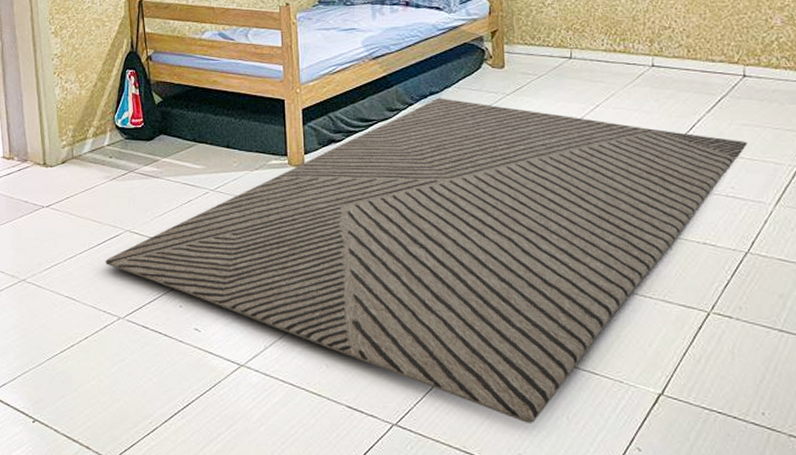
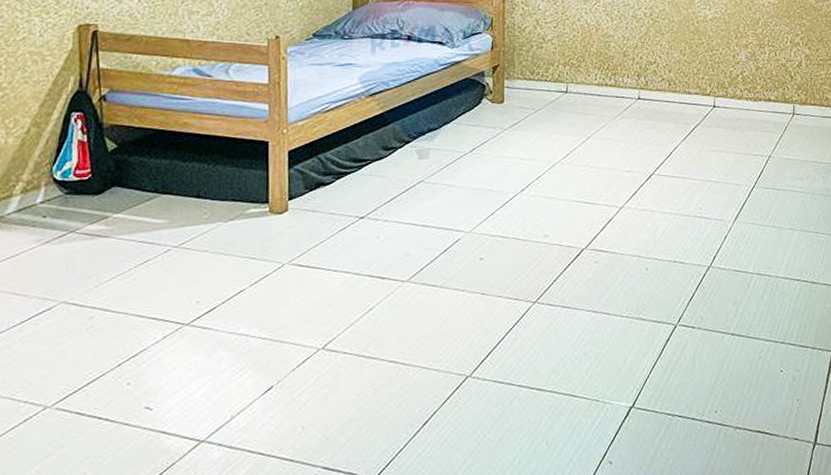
rug: present [105,98,748,423] -> none [30,134,714,455]

